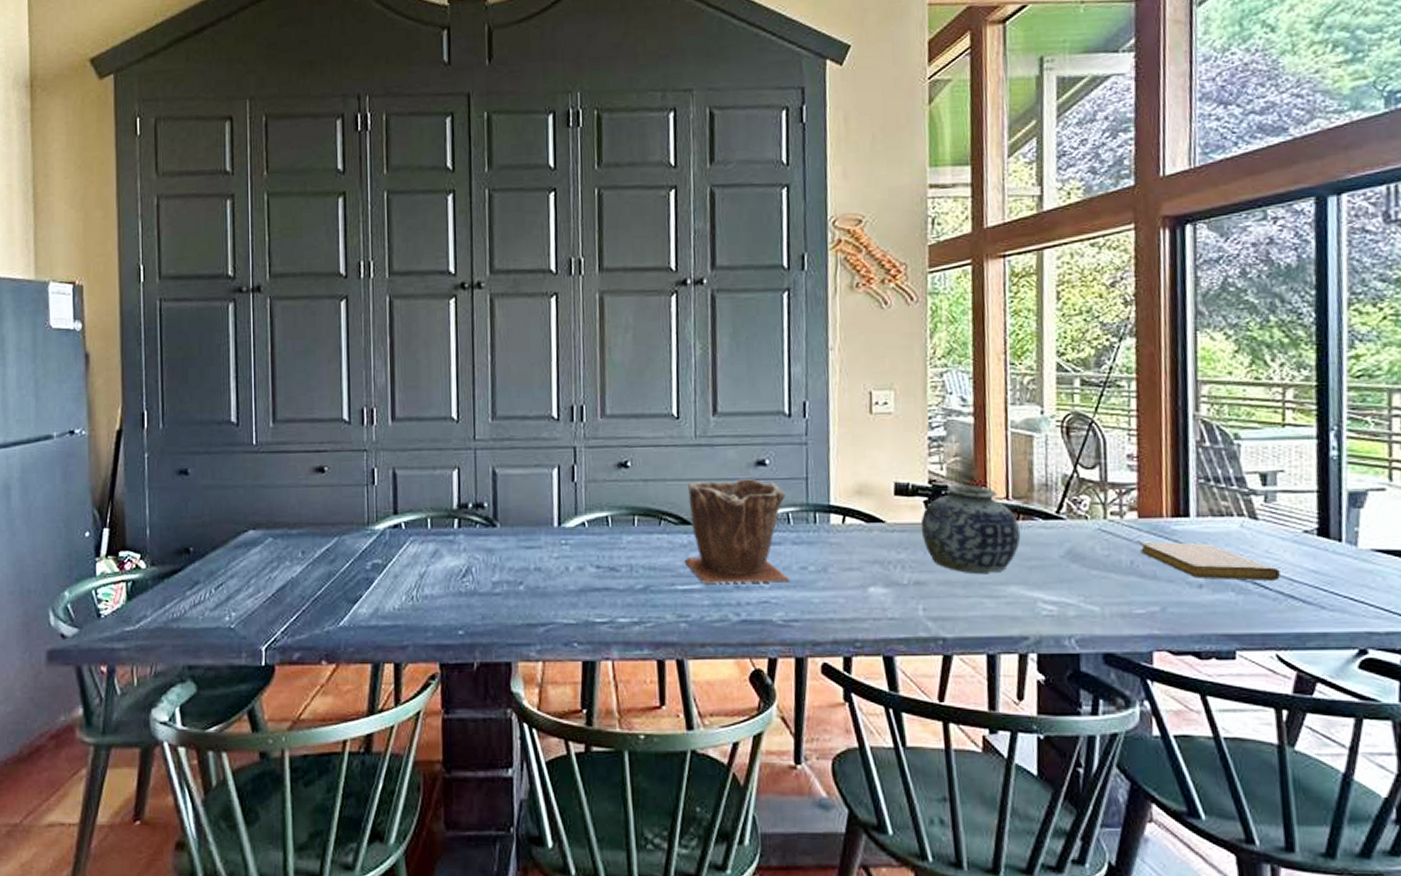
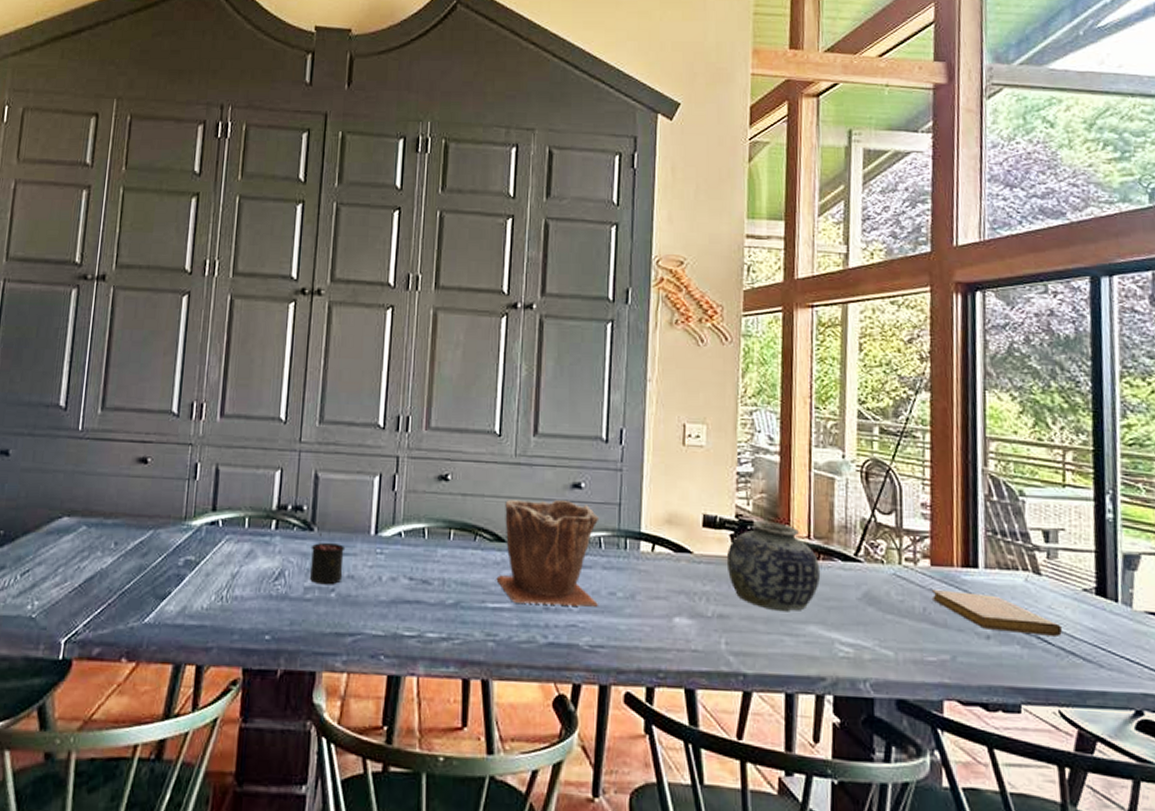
candle: none [495,528,530,579] -> present [310,532,346,585]

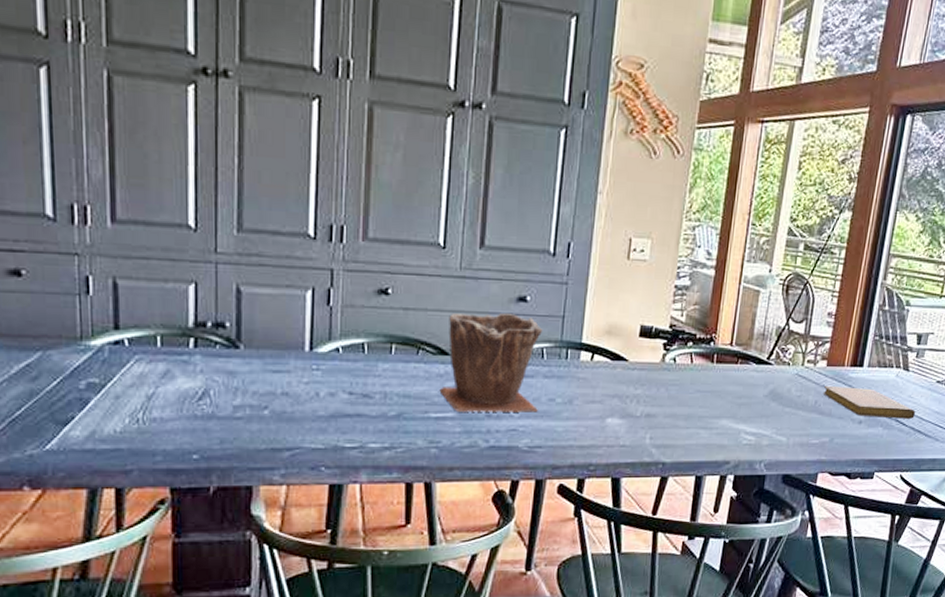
candle: present [310,532,346,585] -> none [237,350,278,403]
vase: present [726,520,821,612] -> none [657,330,738,409]

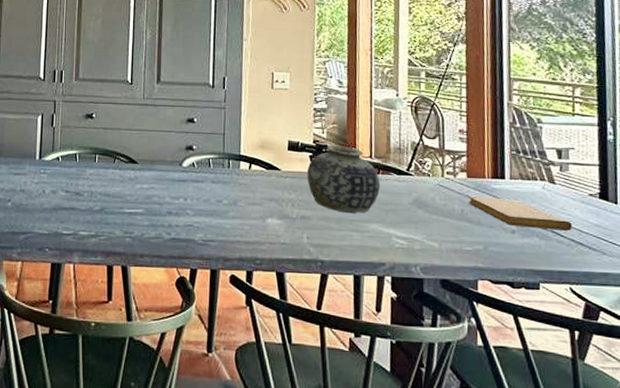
plant pot: present [439,312,543,412] -> none [131,131,209,211]
vase: none [657,330,738,409] -> present [306,144,381,214]

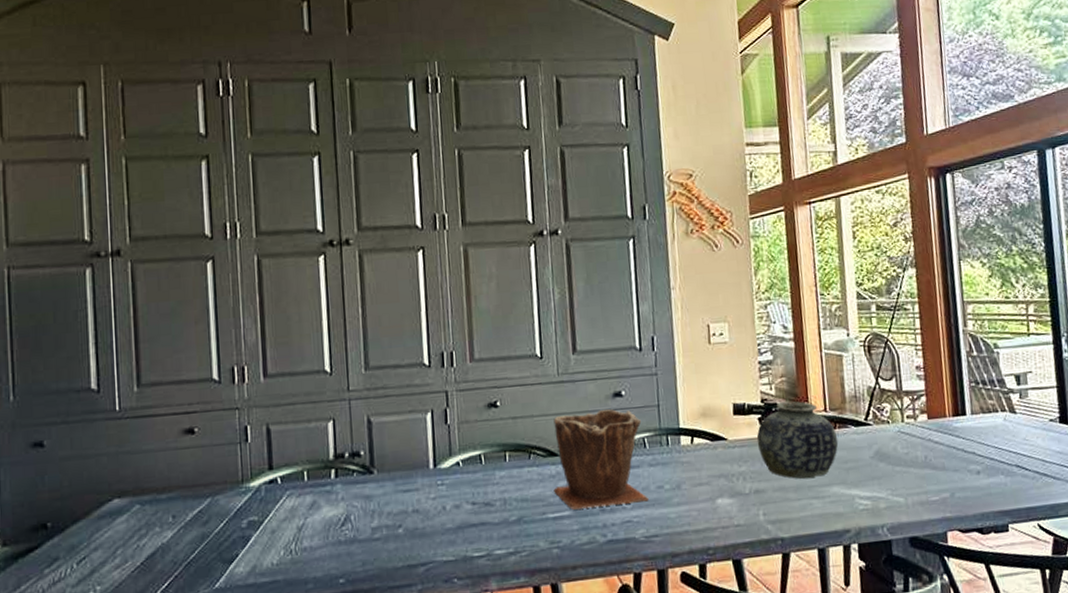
plant pot: none [131,131,209,211] -> present [553,409,649,510]
notebook: present [468,195,572,231] -> none [931,436,1036,466]

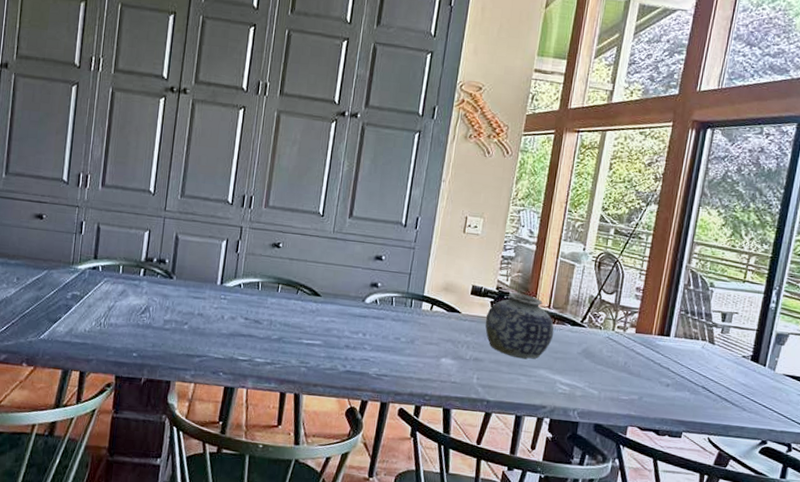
plant pot: present [553,409,649,510] -> none [311,265,394,348]

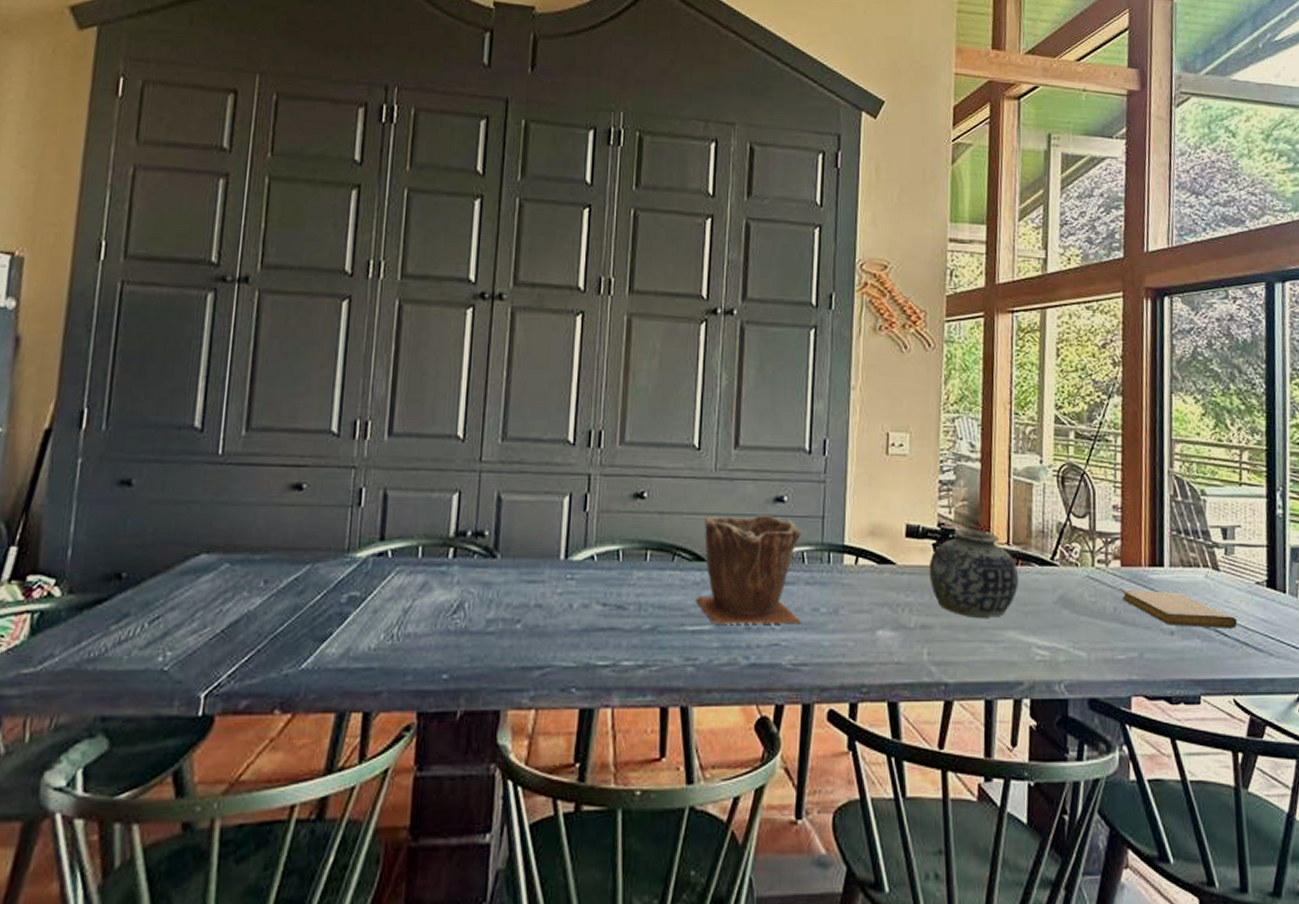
plant pot: none [311,265,394,348] -> present [695,514,803,624]
notebook: none [633,349,722,388] -> present [1122,589,1237,628]

